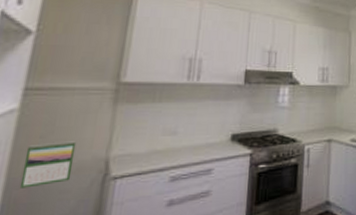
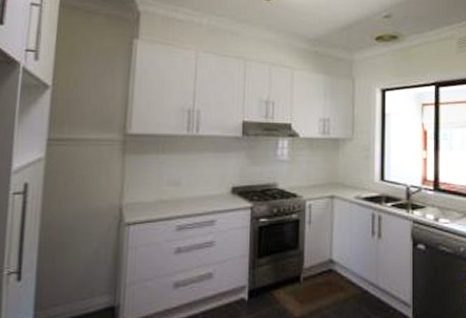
calendar: present [19,141,77,188] -> none [51,188,94,229]

